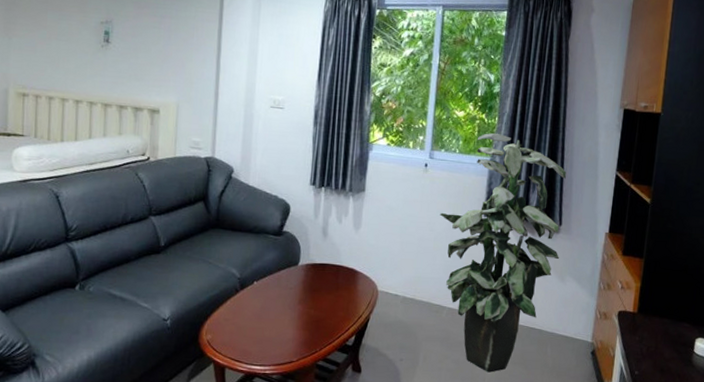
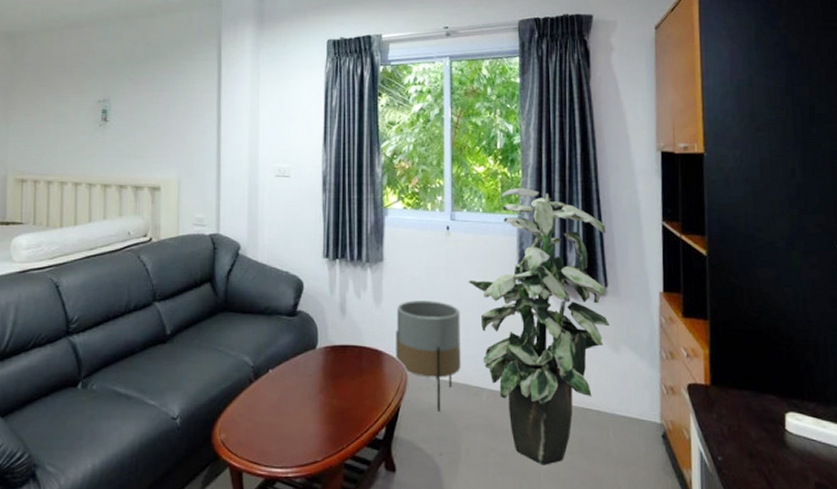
planter: none [369,228,430,324] -> present [396,300,461,411]

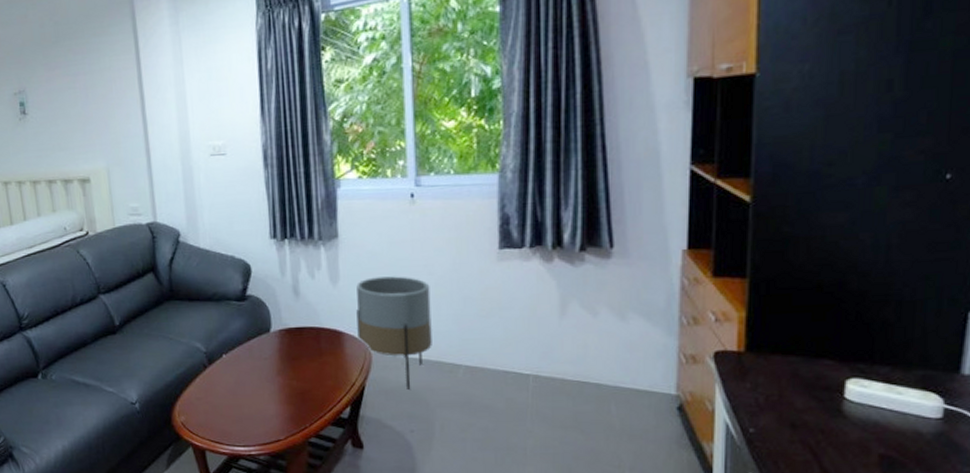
indoor plant: present [468,188,609,465] -> none [438,141,614,440]

